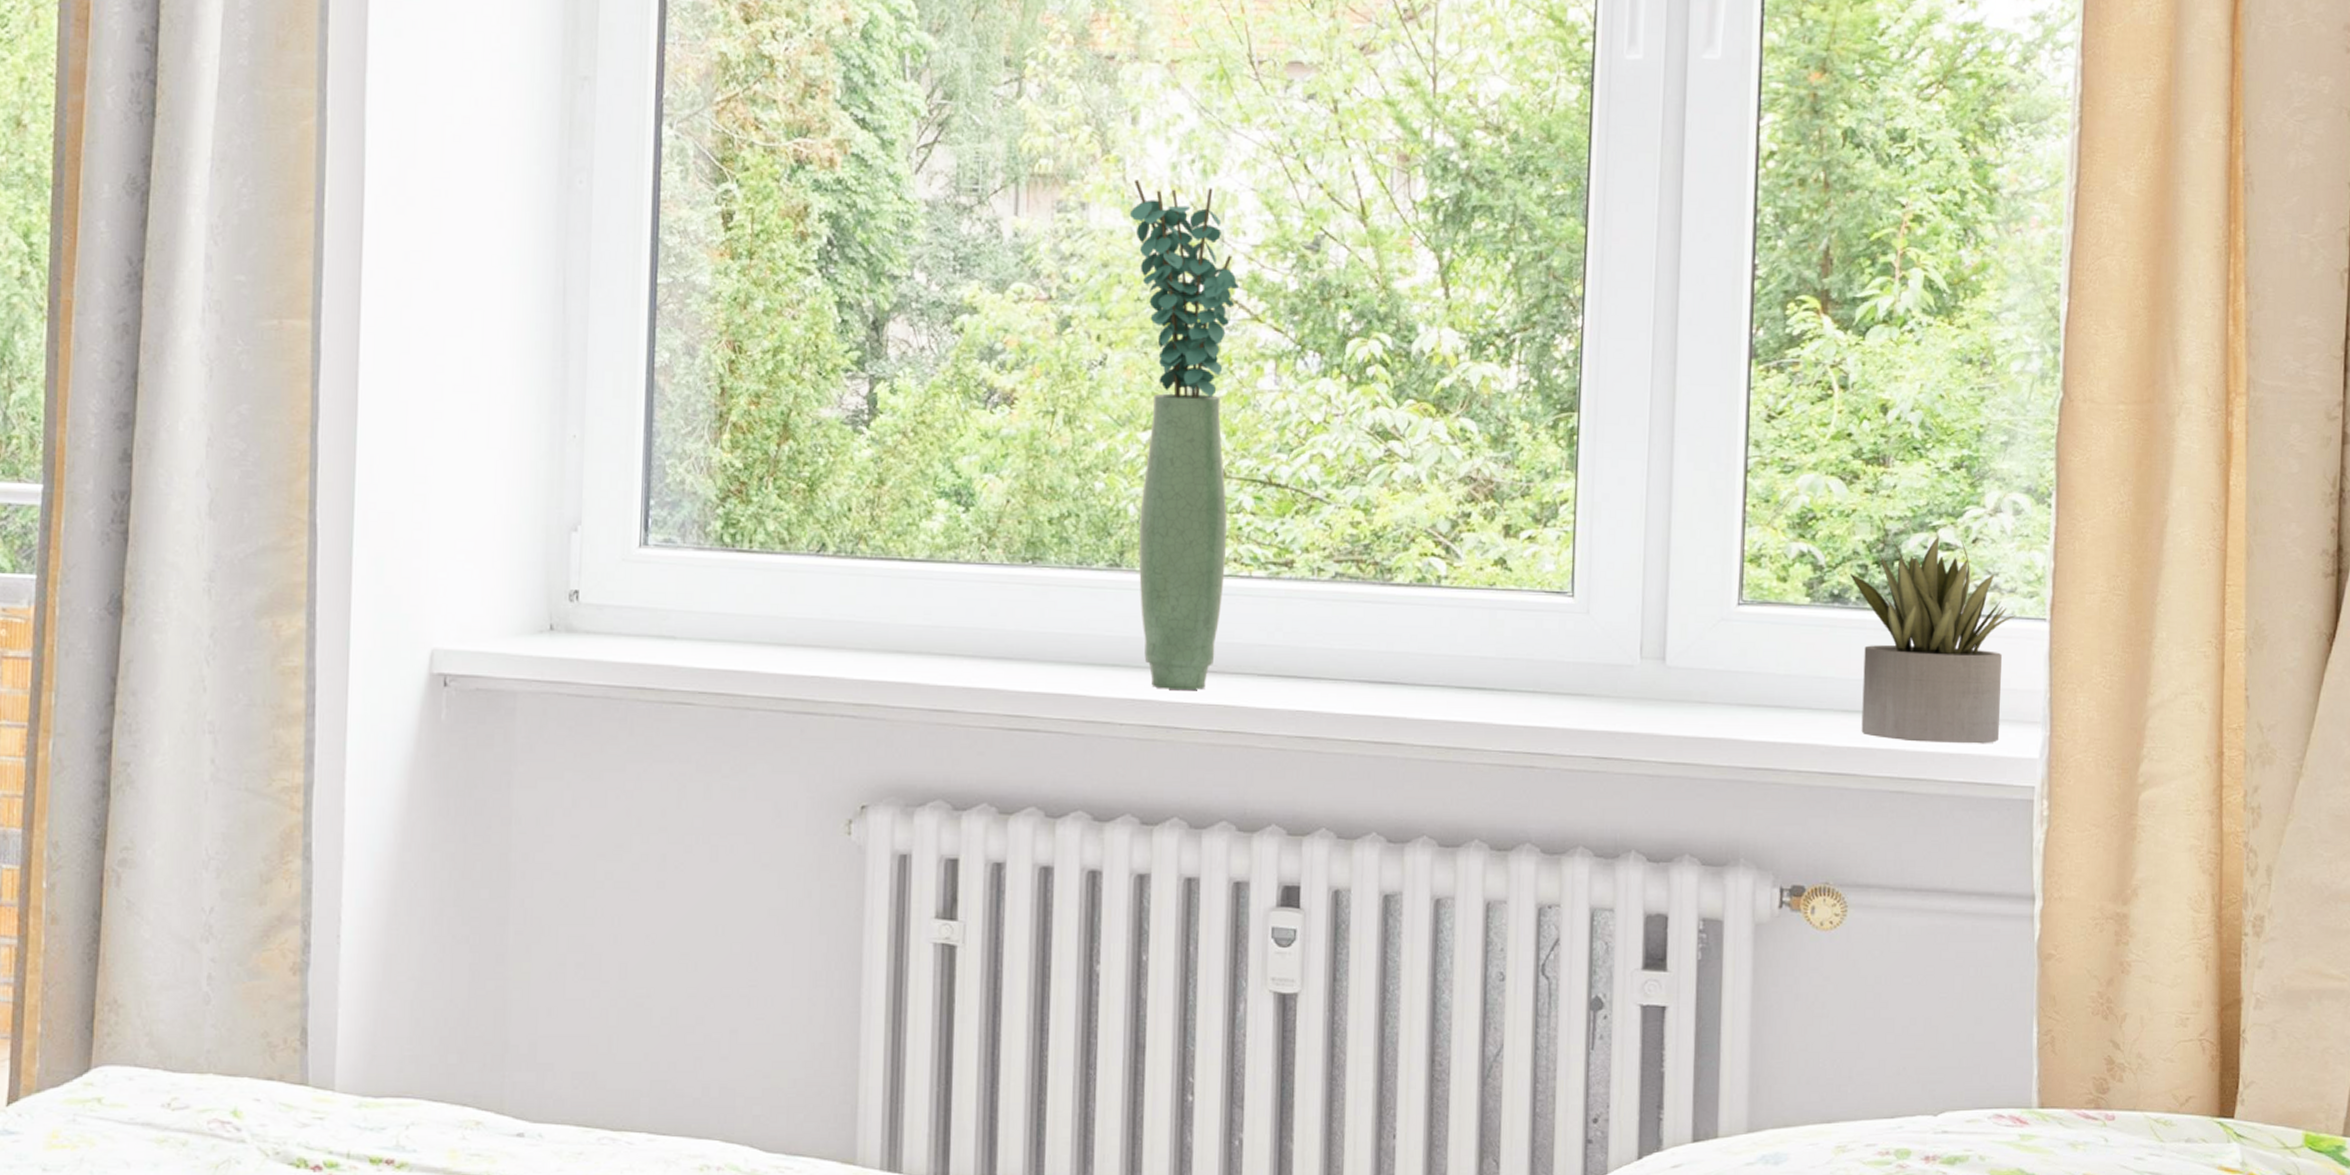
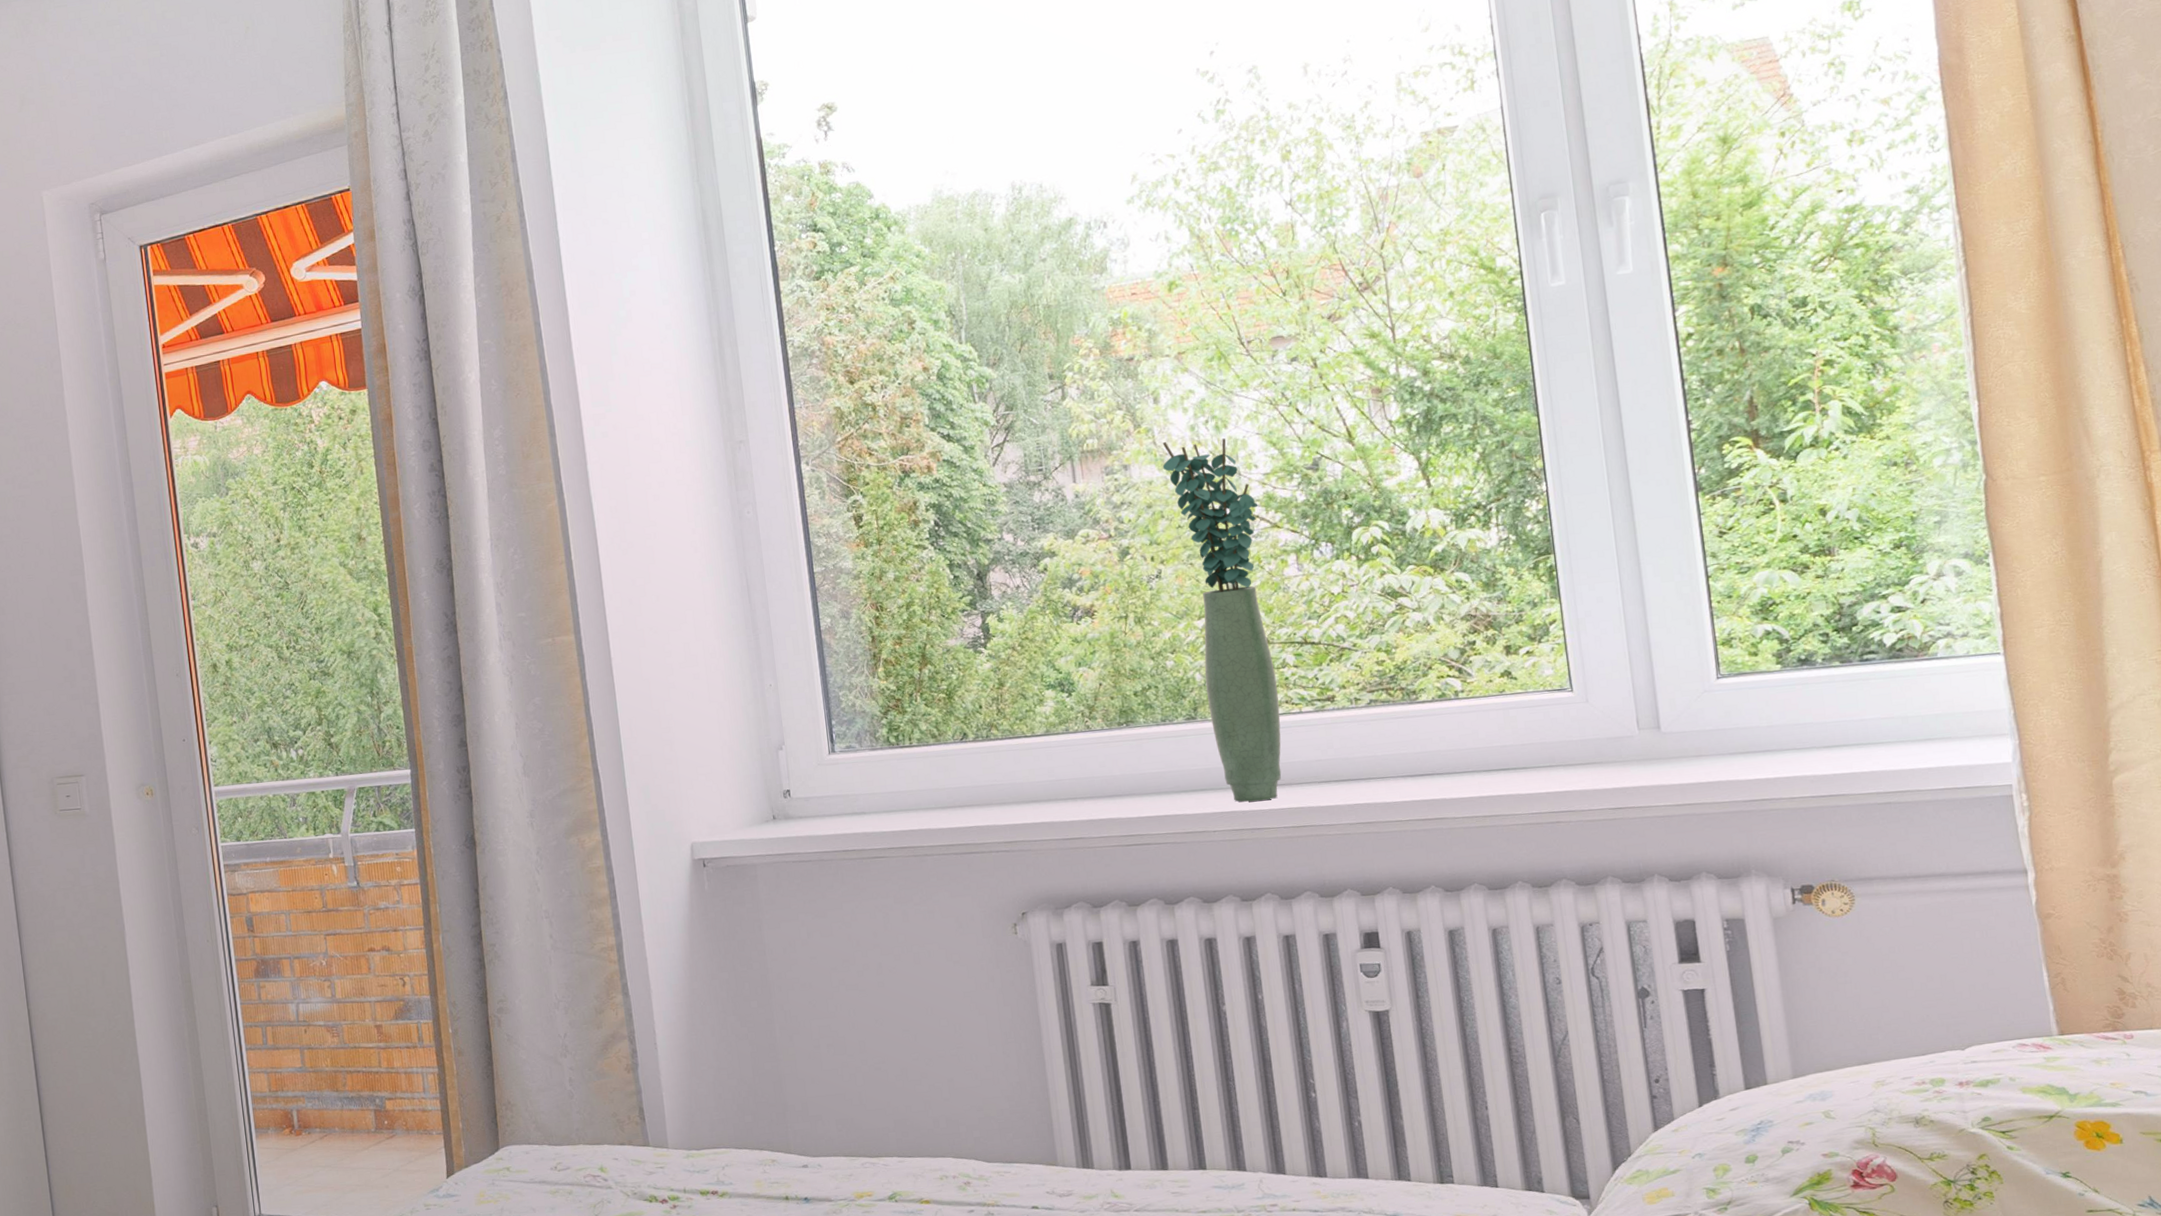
succulent plant: present [1850,535,2017,744] -> none [1813,601,1972,764]

